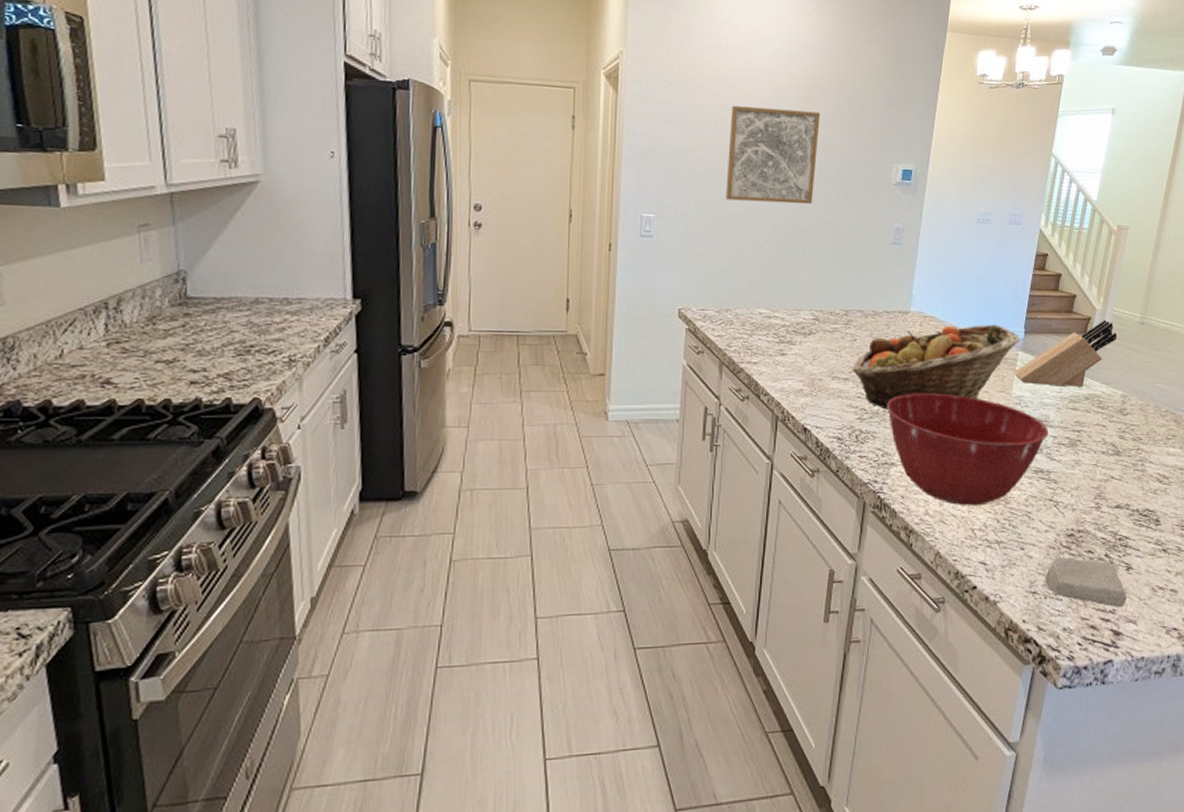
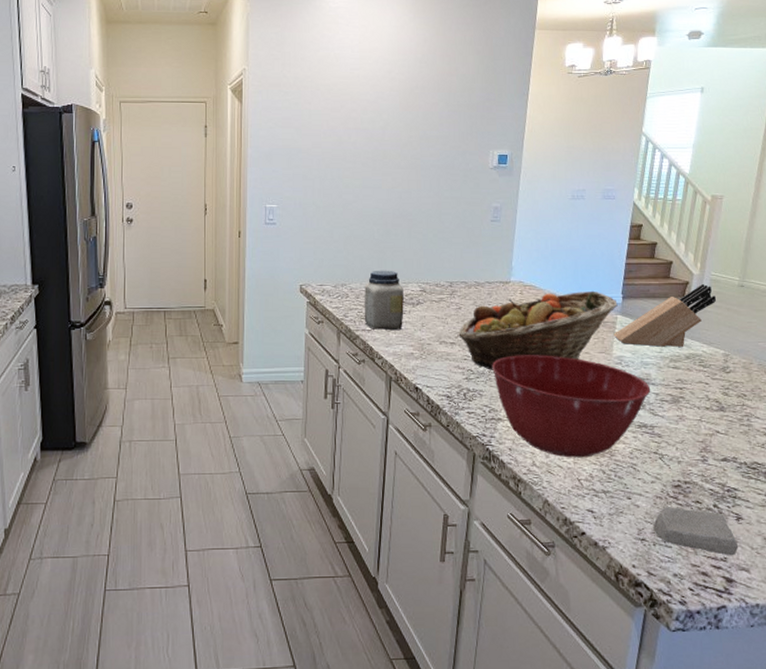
wall art: present [726,105,820,205] -> none [338,108,420,190]
jar: none [750,294,794,363] -> present [364,270,404,330]

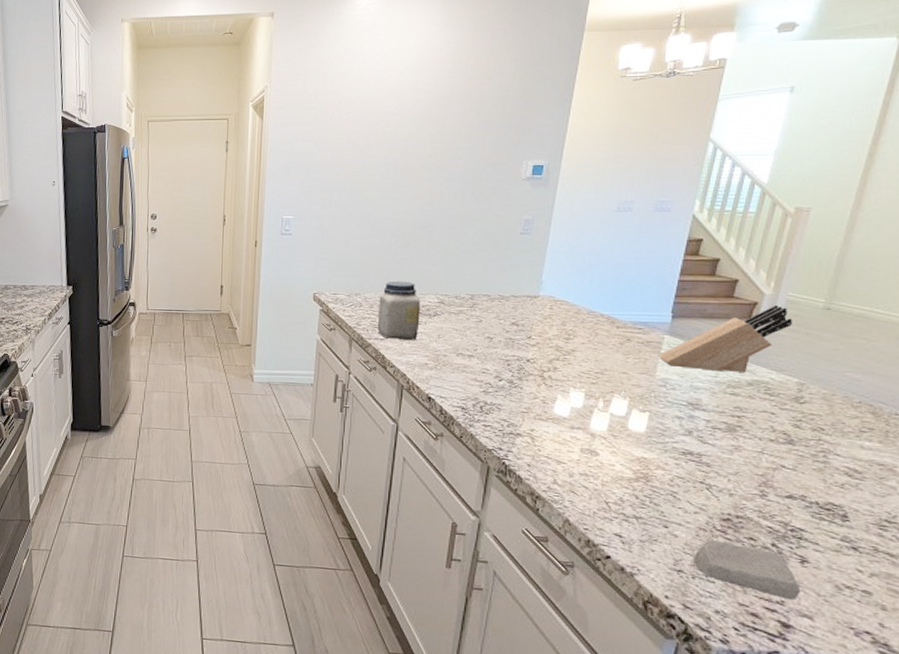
fruit basket: present [457,290,618,370] -> none [476,308,666,385]
mixing bowl: present [492,355,651,458] -> none [513,371,701,481]

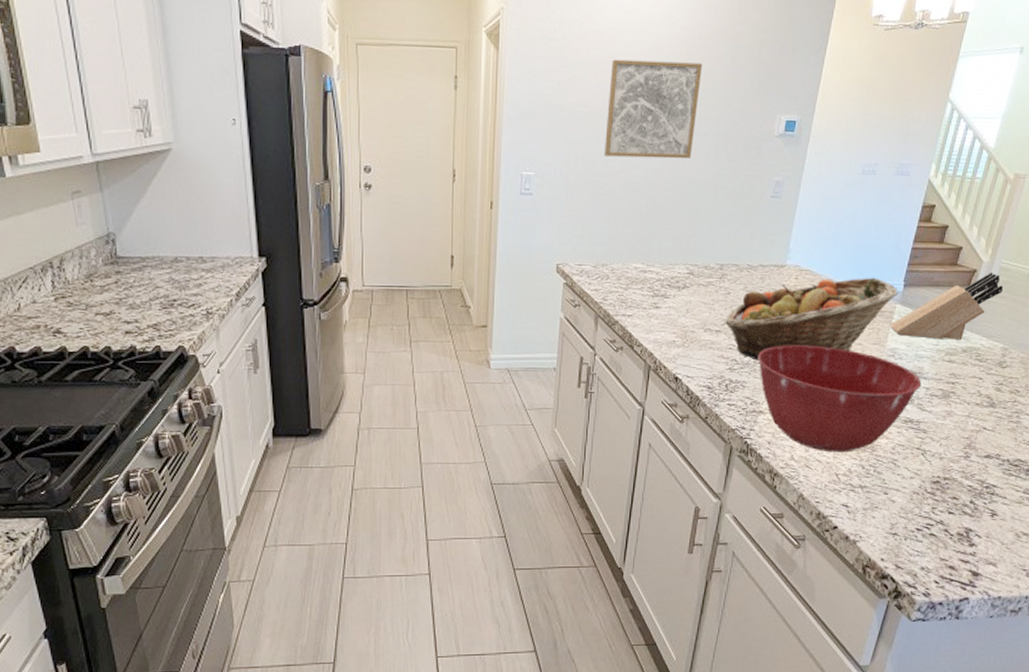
wall art: none [357,120,447,202] -> present [604,59,702,159]
jar: present [377,281,420,340] -> none [625,249,669,315]
fruit basket: none [476,308,666,385] -> present [724,277,898,361]
mixing bowl: none [513,371,701,481] -> present [758,345,922,453]
soap bar: present [694,539,801,600] -> none [906,501,990,551]

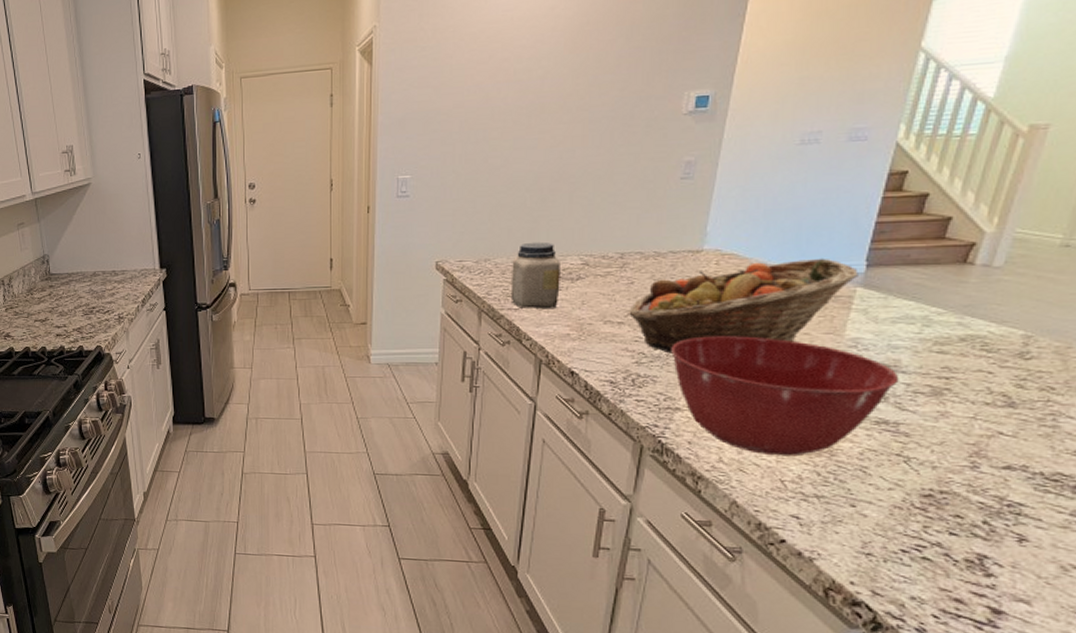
wall art: present [604,59,702,159] -> none [484,49,591,154]
jar: none [625,249,669,315] -> present [510,242,560,308]
knife block: present [890,272,1003,339] -> none [848,244,1019,326]

